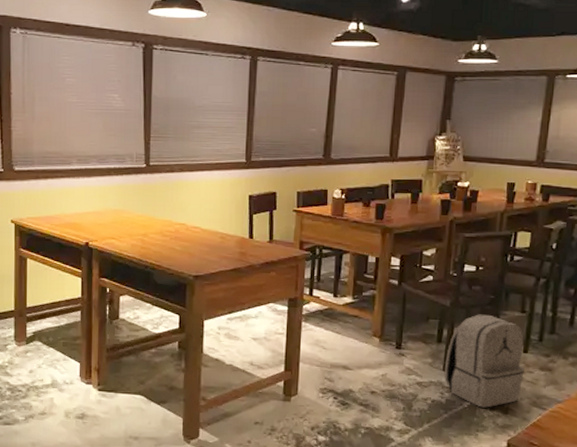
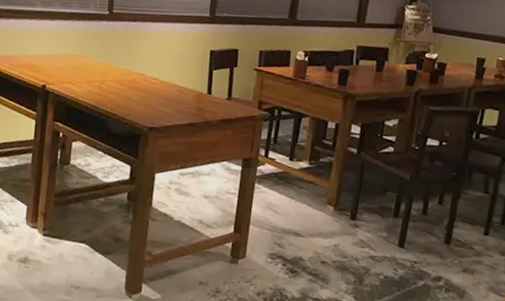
backpack: present [444,314,525,408] -> none [399,190,486,289]

